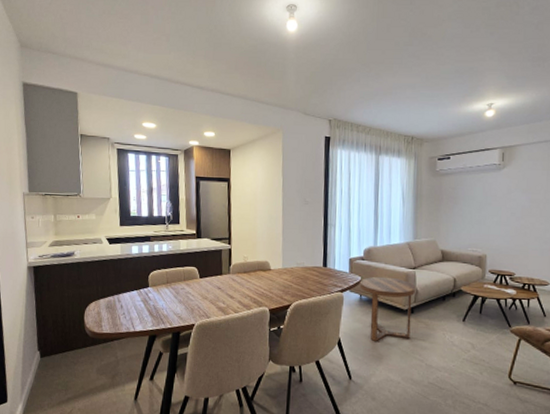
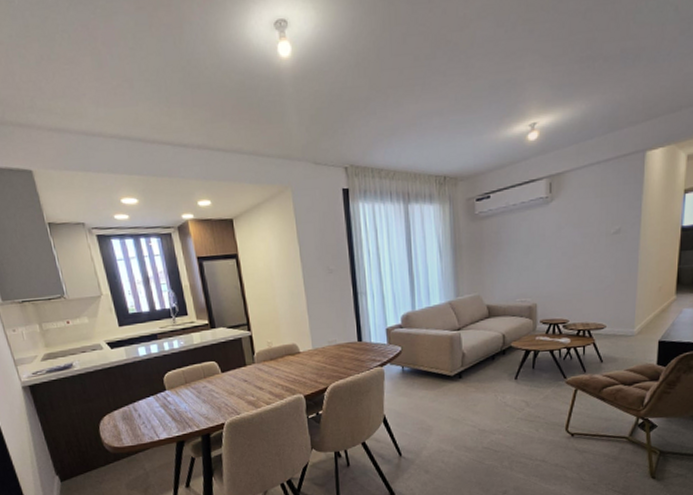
side table: present [359,276,416,342] -> none [400,342,463,415]

